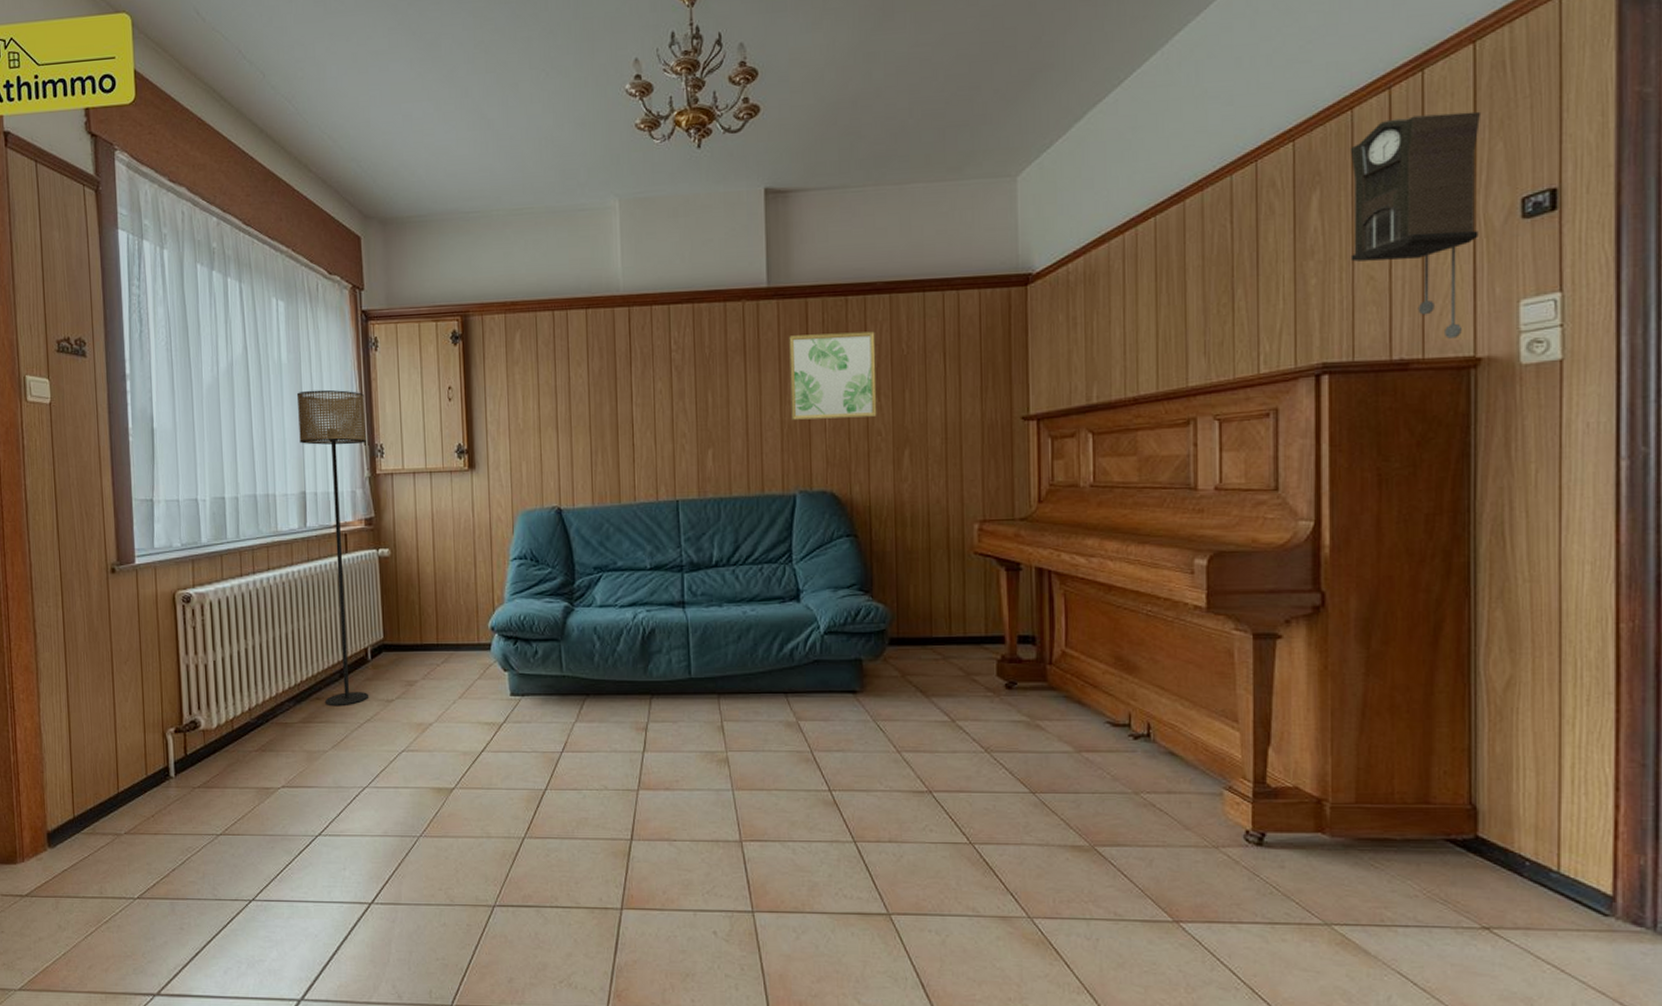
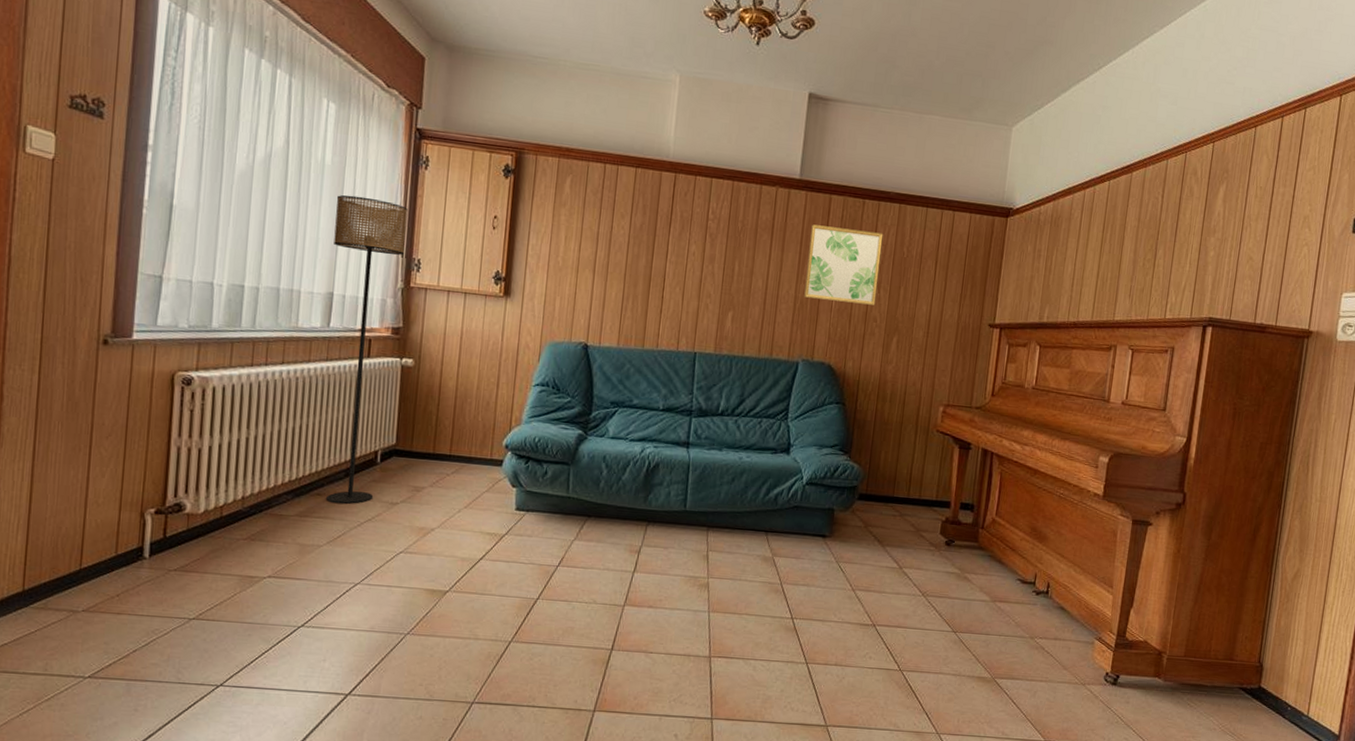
pendulum clock: present [1349,111,1482,339] -> none [1239,140,1338,314]

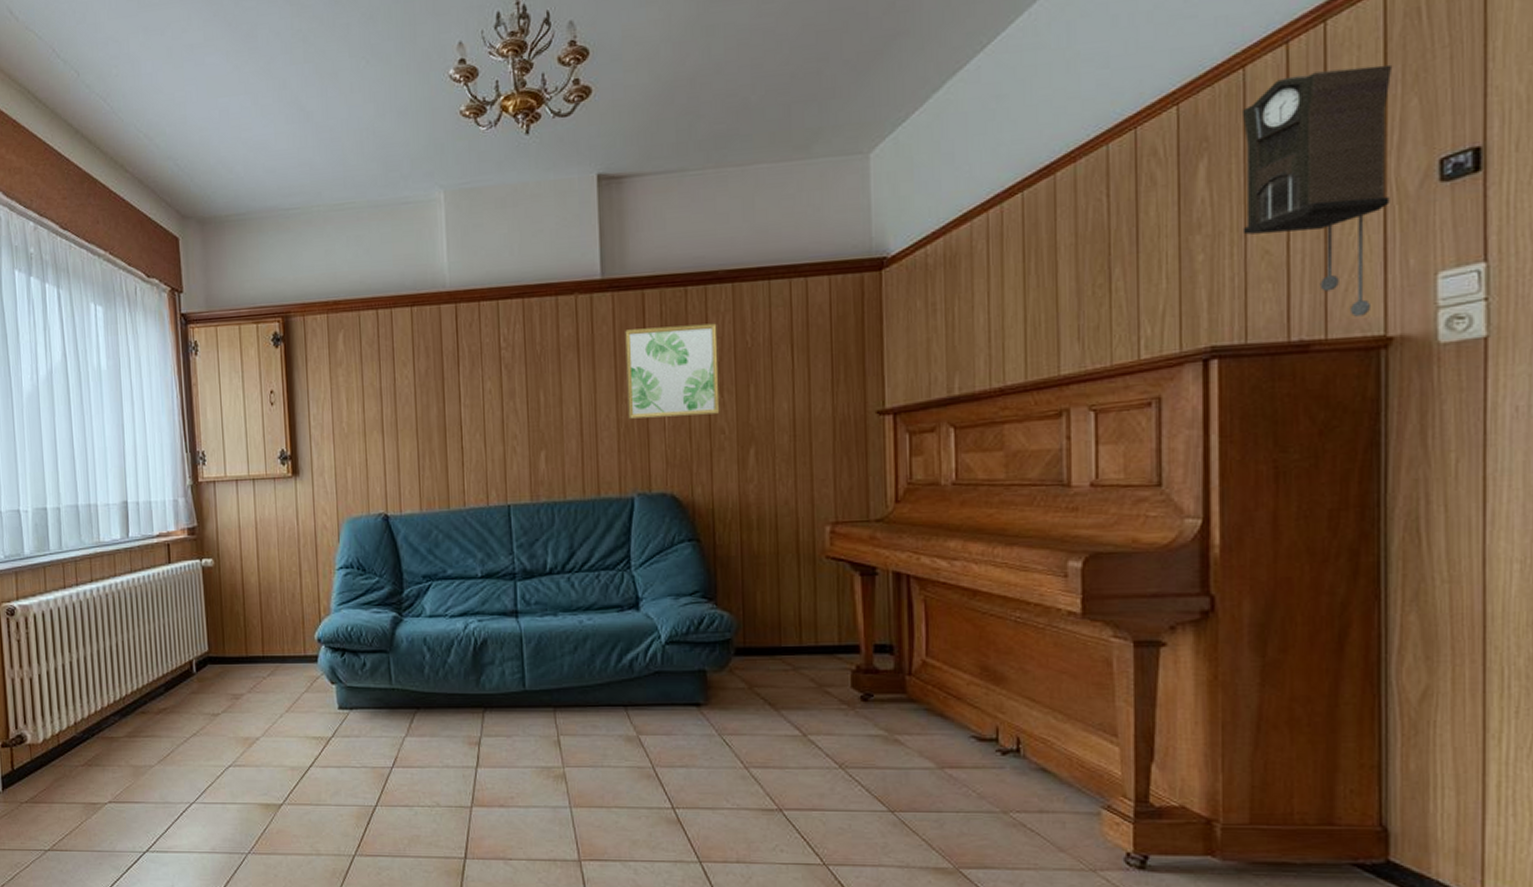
floor lamp: present [326,195,408,504] -> none [116,396,195,721]
pendulum clock: none [1239,140,1338,314] -> present [1241,64,1393,317]

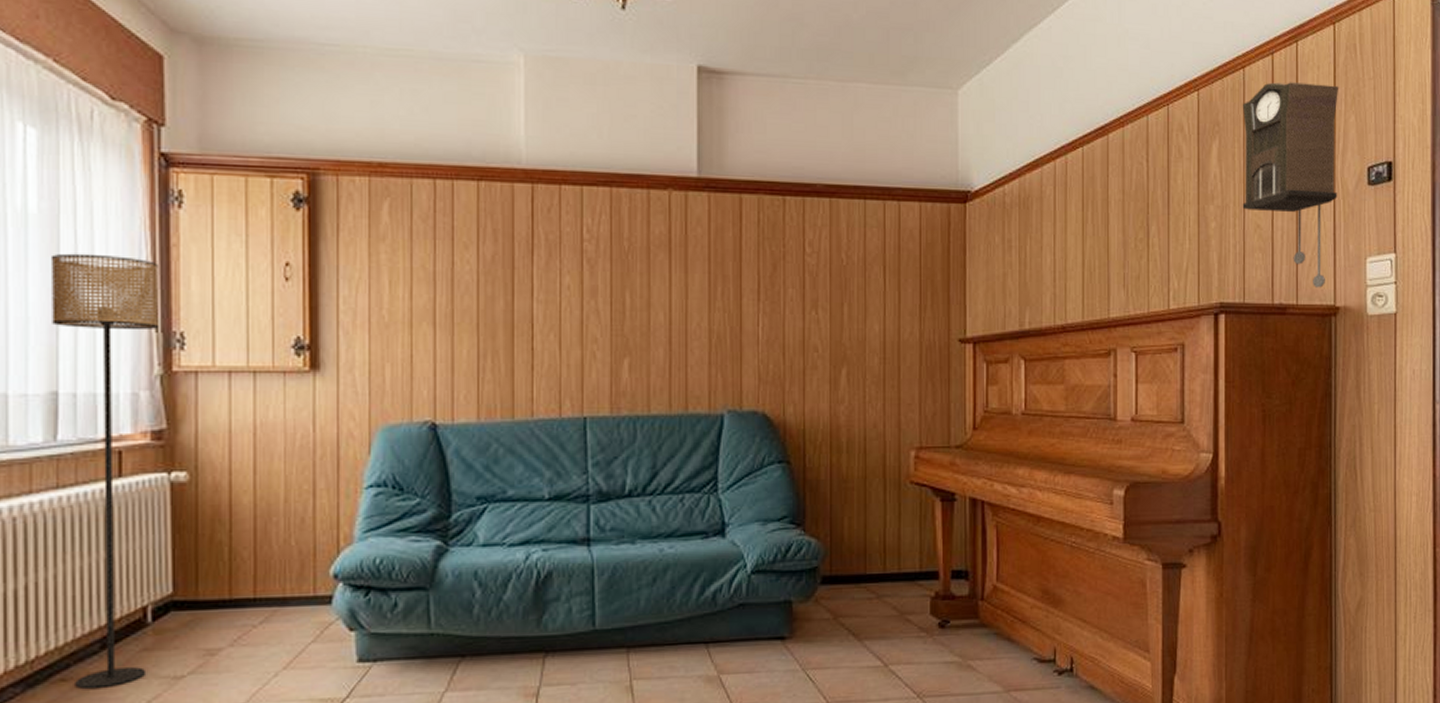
floor lamp: none [116,396,195,721] -> present [50,253,158,690]
wall art: present [625,323,720,419] -> none [721,234,814,331]

